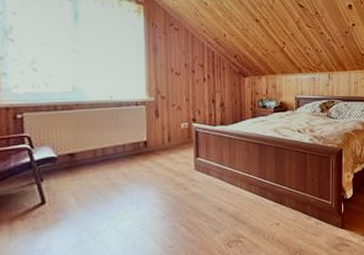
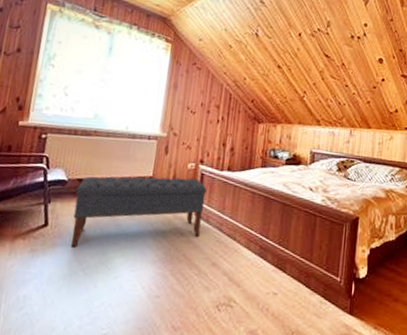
bench: none [69,136,204,219] -> present [71,176,207,248]

